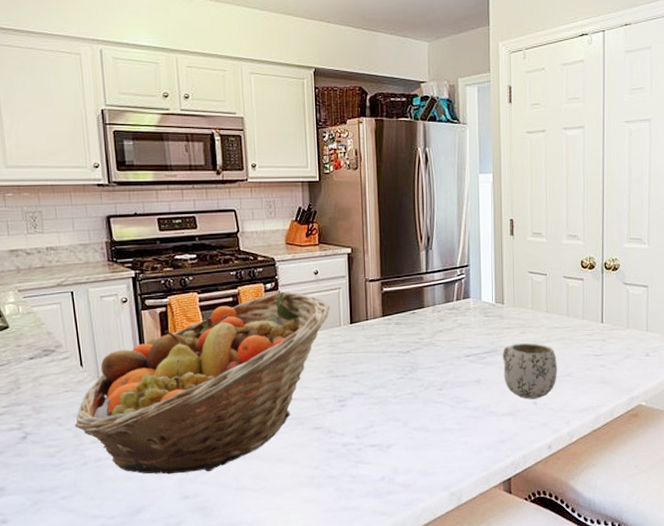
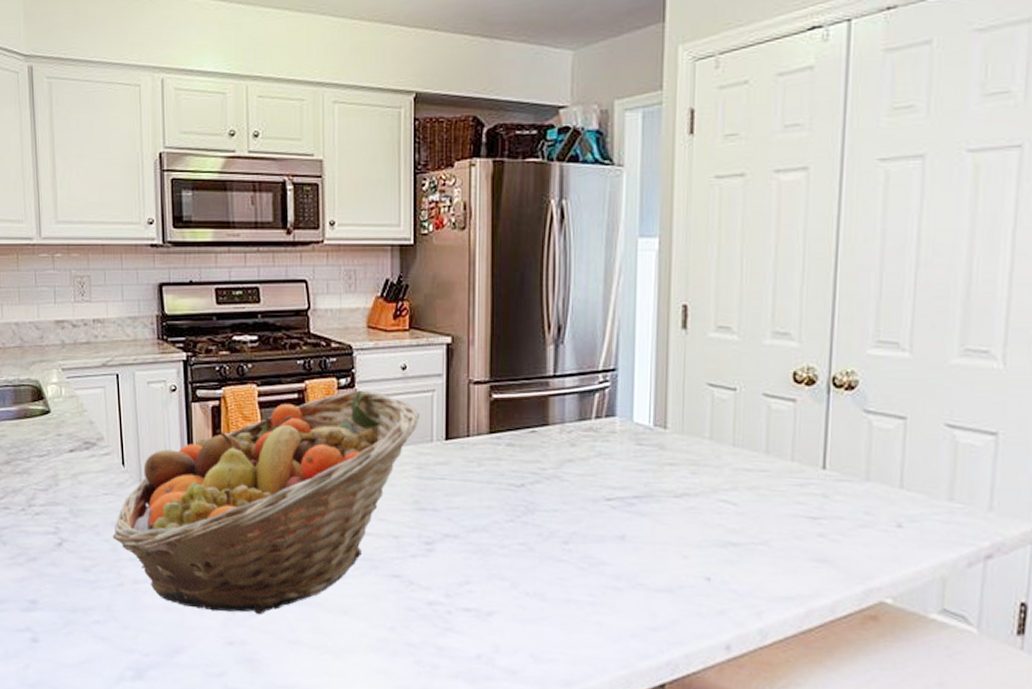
mug: present [502,343,557,399] -> none [660,488,746,574]

